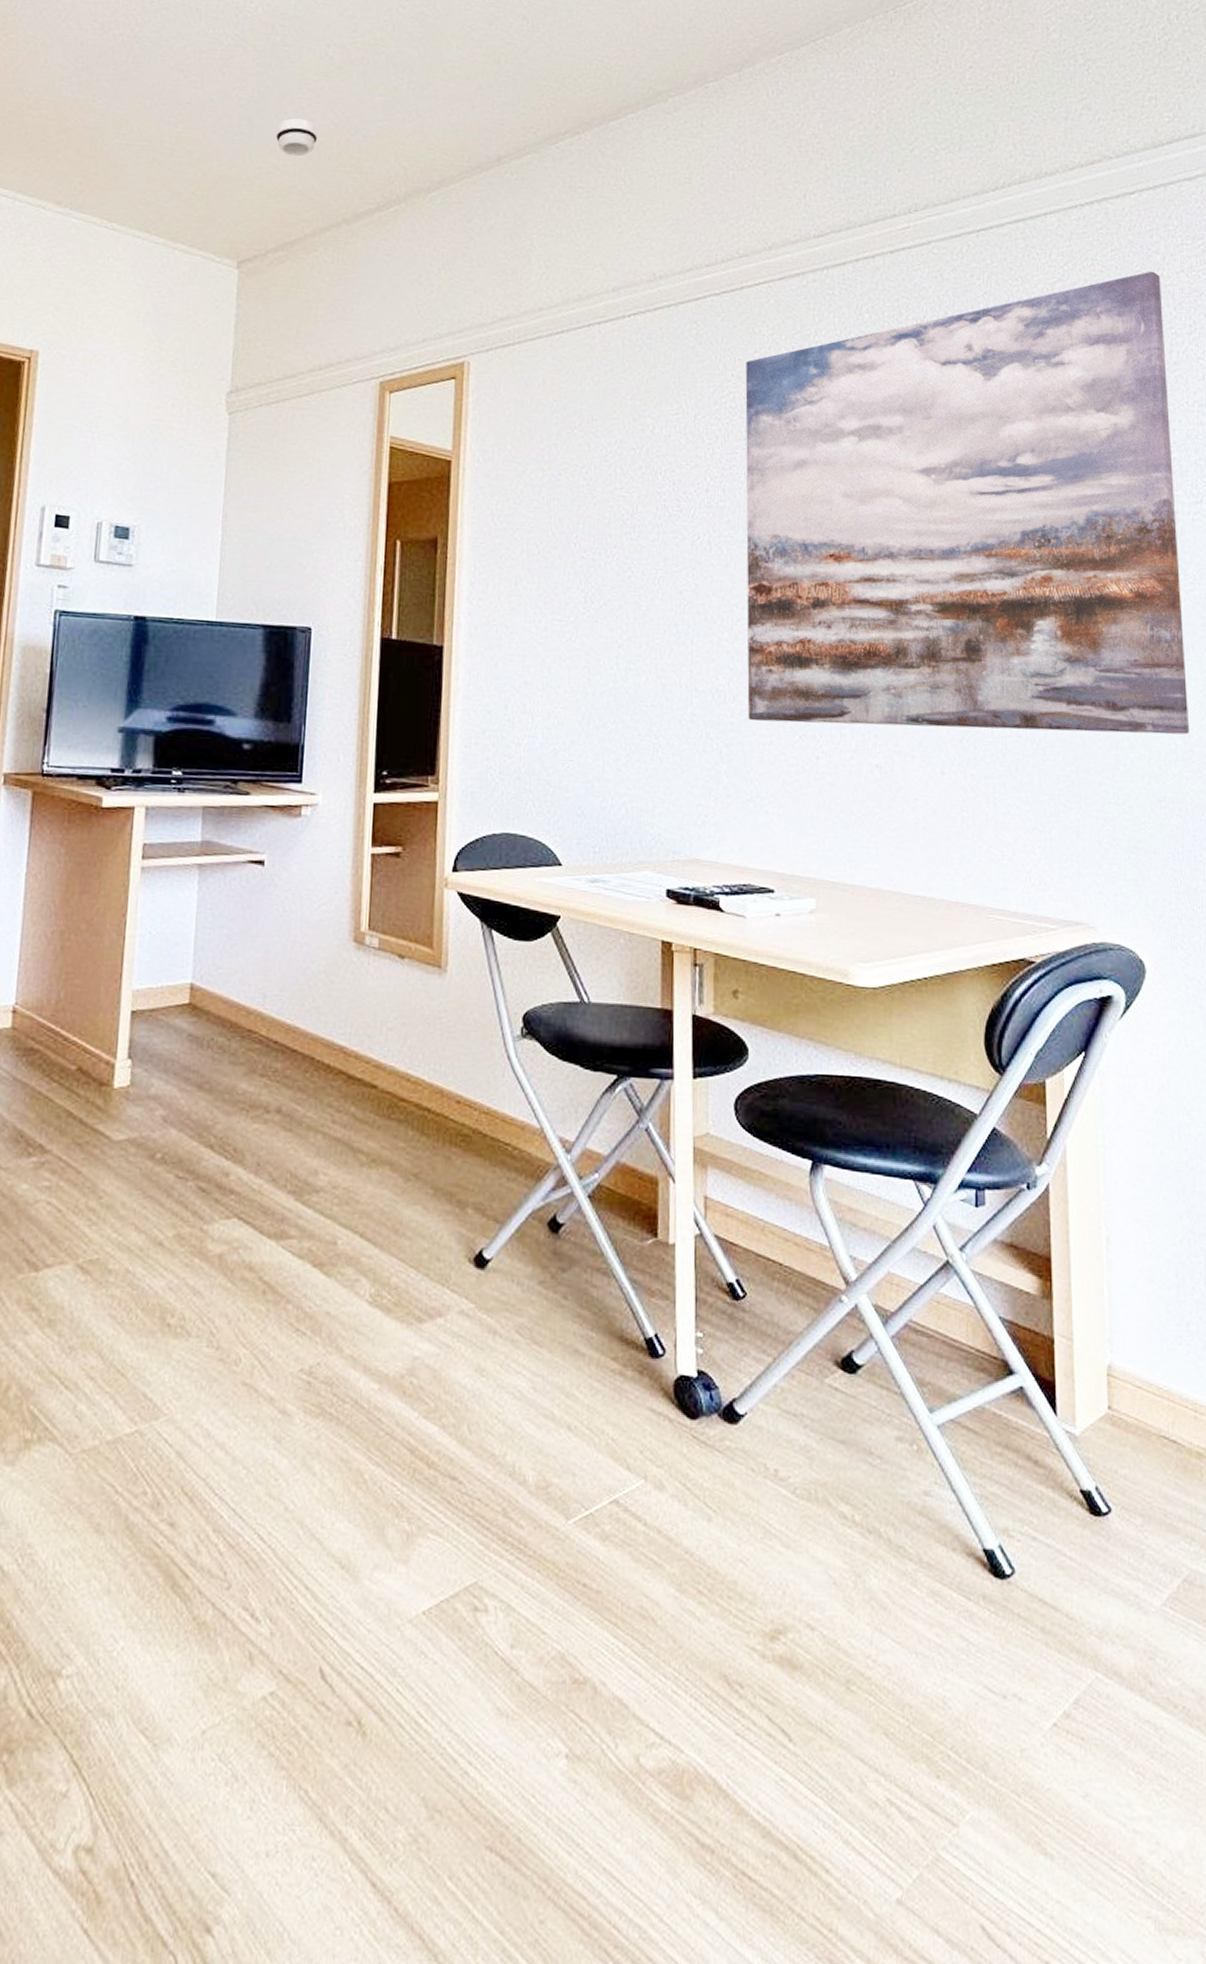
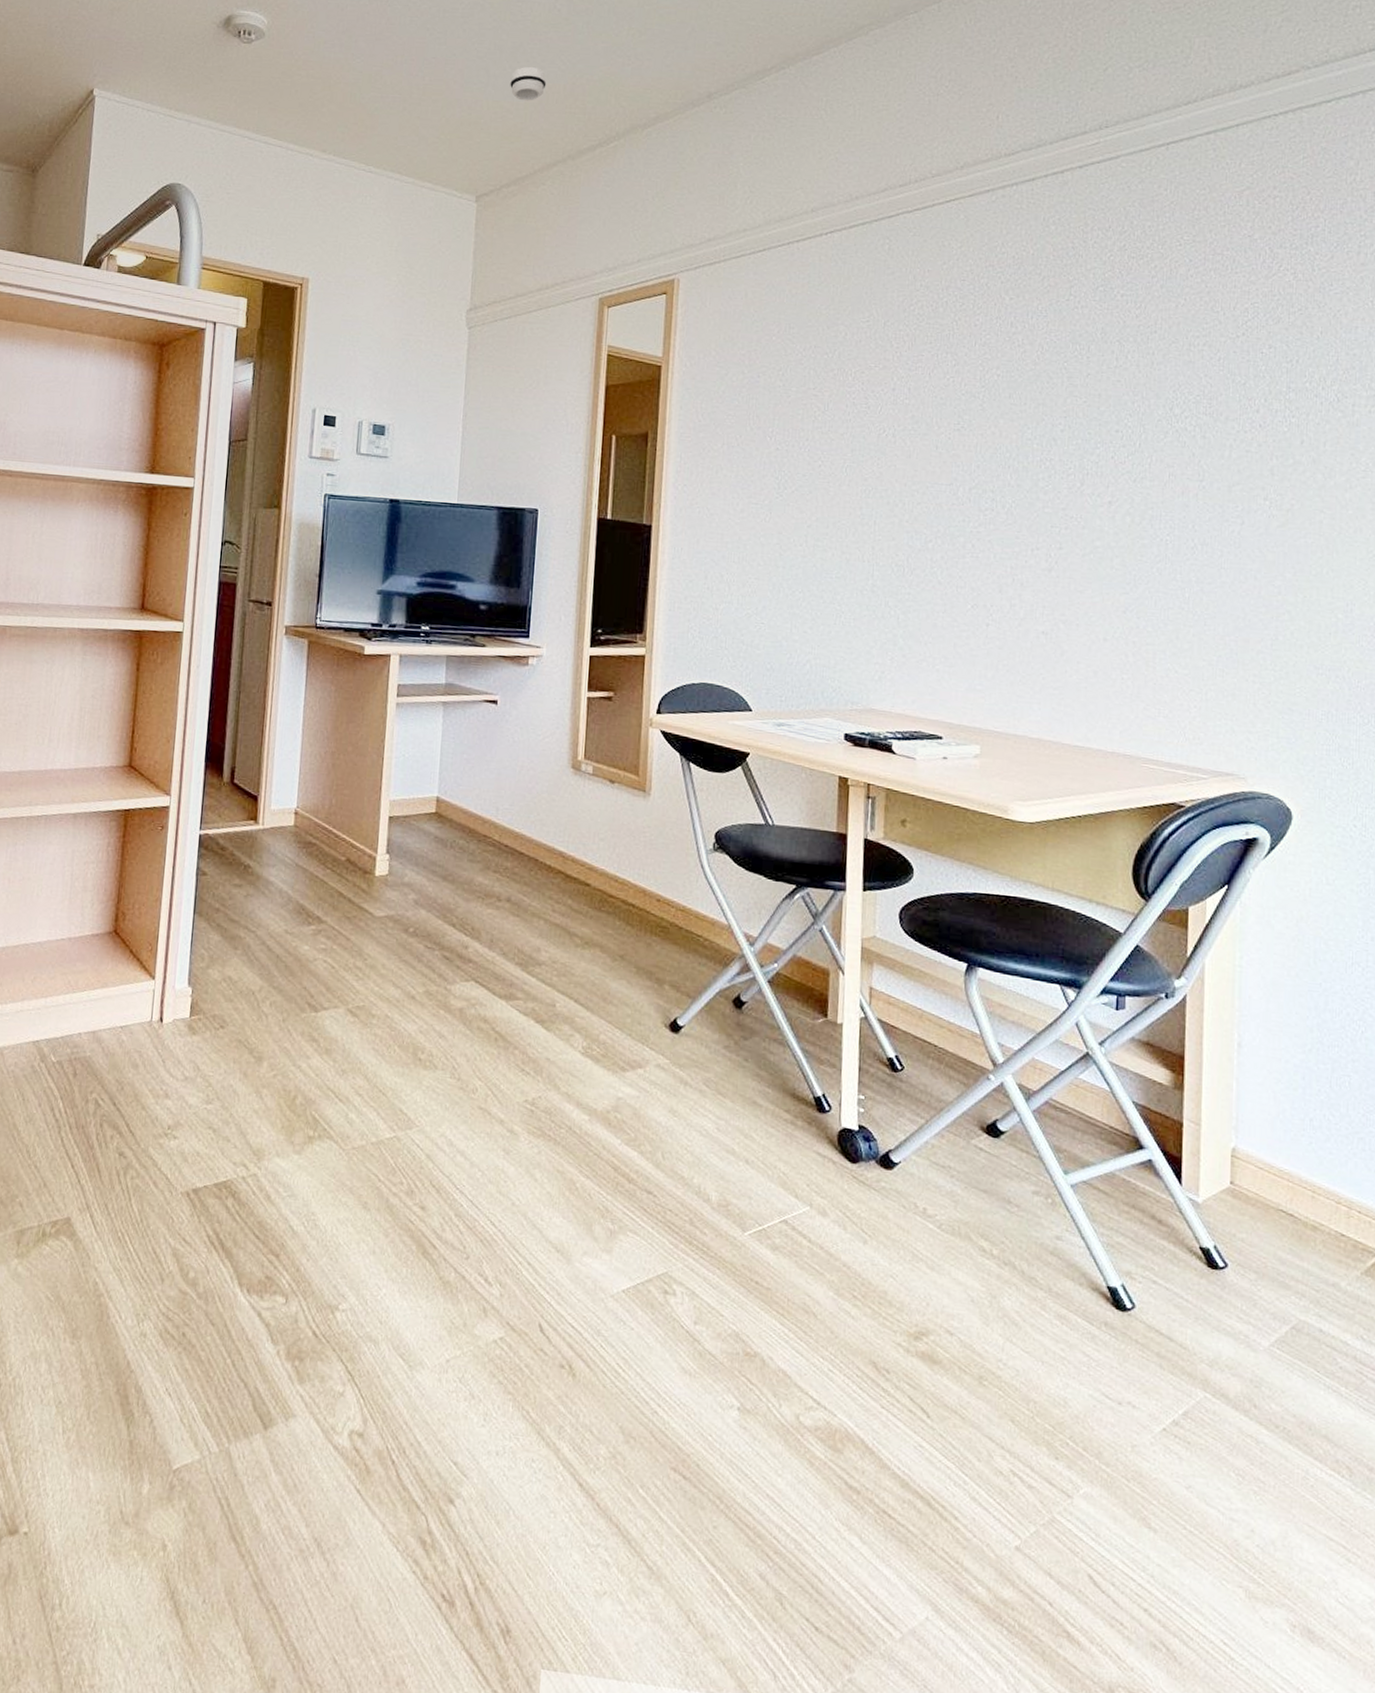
wall art: present [745,271,1189,735] -> none [924,176,1353,610]

